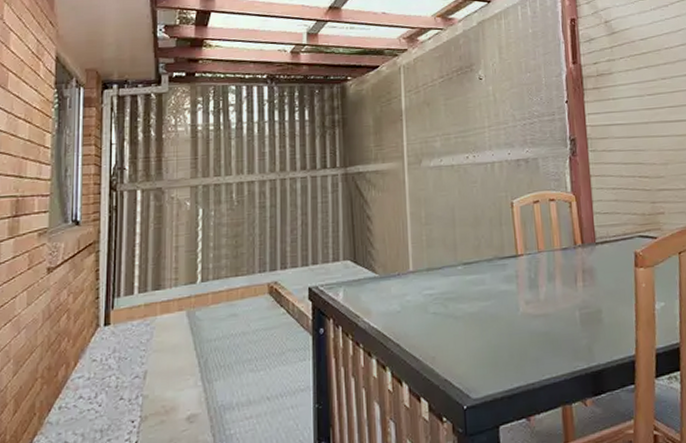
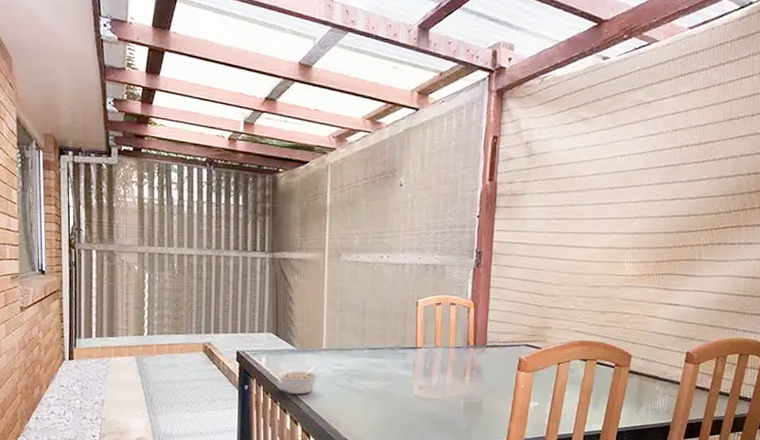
legume: none [358,293,408,332] -> present [277,366,320,395]

